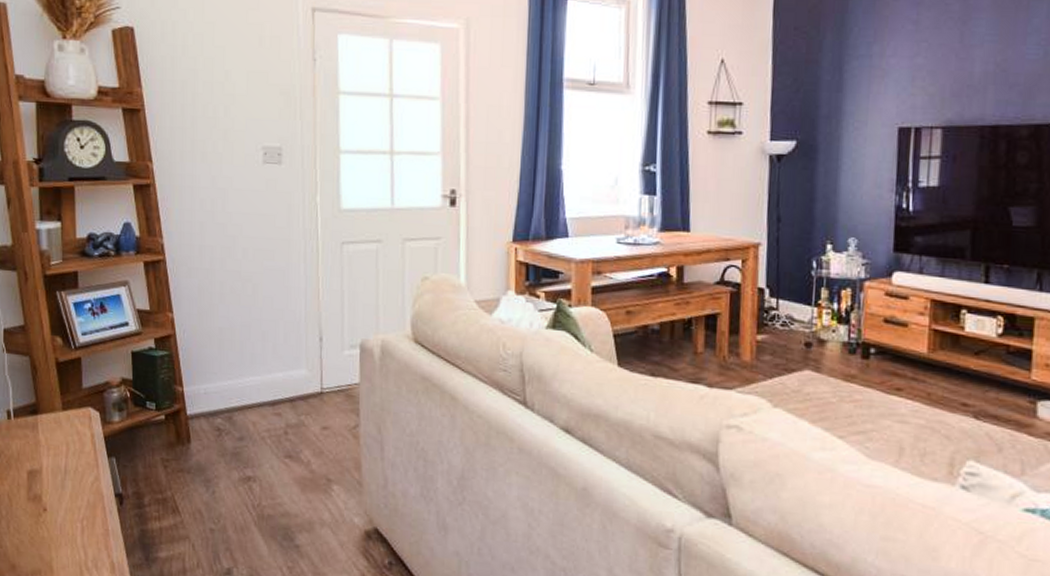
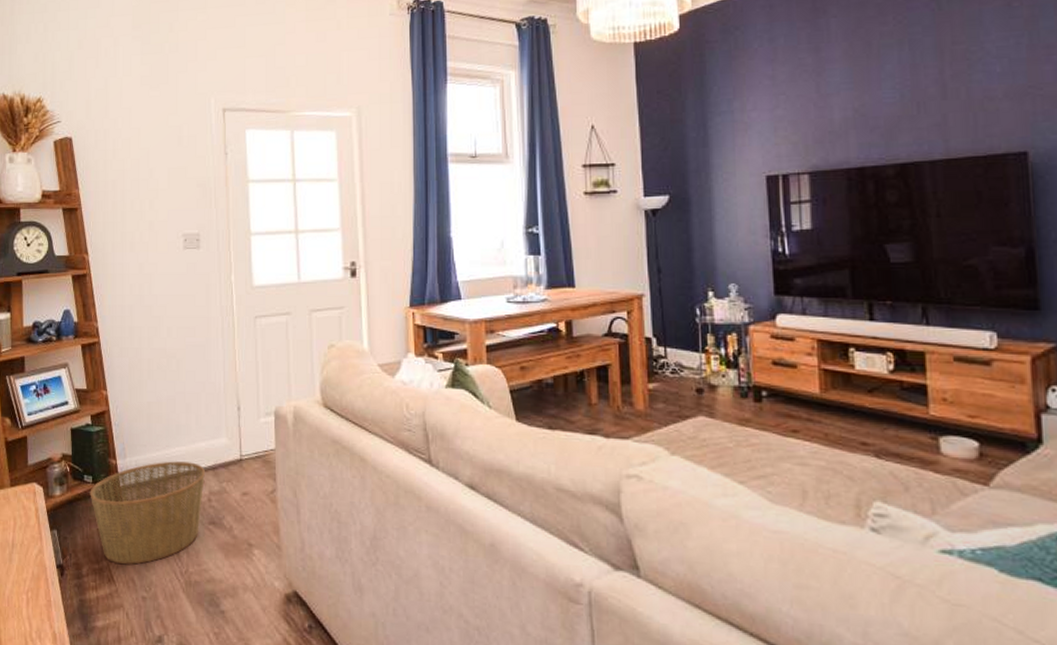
basket: none [152,390,282,496] -> present [90,461,205,565]

